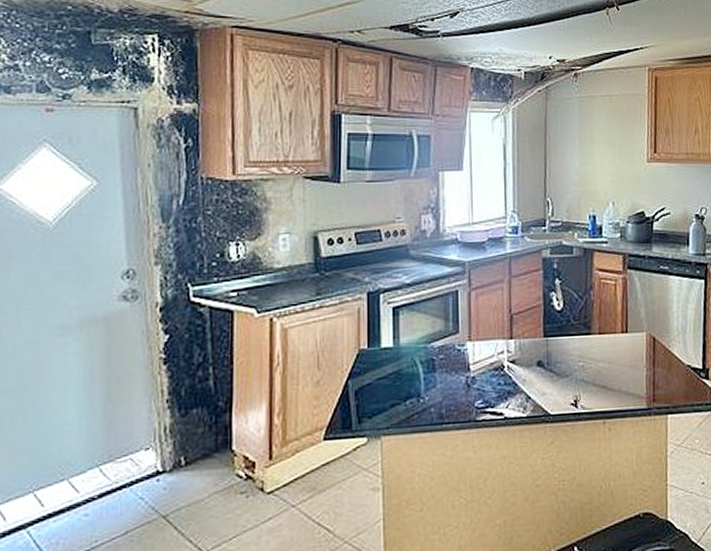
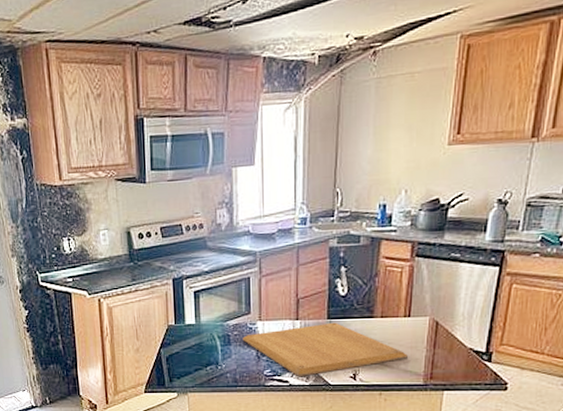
chopping board: none [449,340,630,408] -> present [242,322,409,377]

